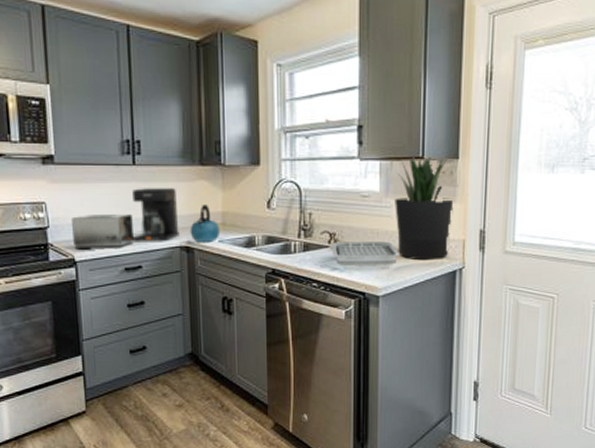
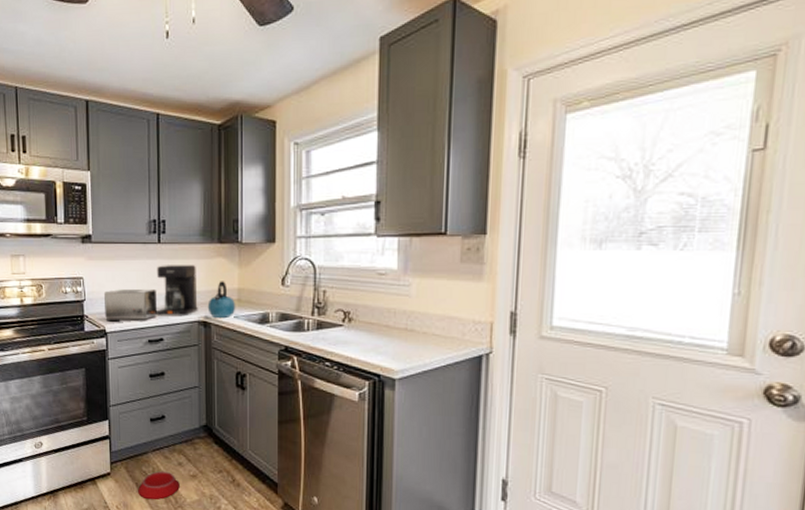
pet bowl: none [118,403,165,435] -> present [138,471,180,500]
dish rack: present [332,241,399,269] -> none [346,320,418,351]
planter: present [395,157,454,261] -> none [414,233,480,344]

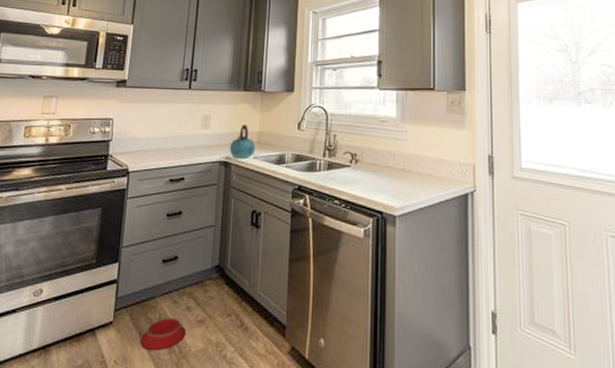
toaster: present [104,288,157,322] -> none [129,130,182,162]
coffee maker: present [155,265,198,317] -> none [179,109,222,157]

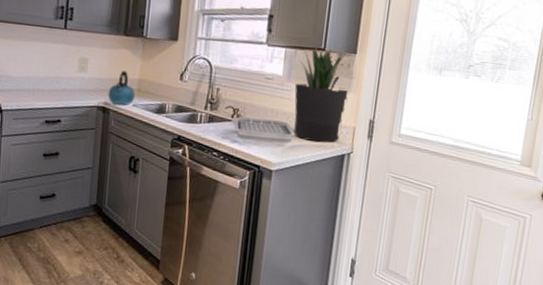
pet bowl: present [140,317,186,351] -> none [21,247,64,275]
dish rack: none [353,162,415,190] -> present [234,117,295,147]
planter: none [410,88,463,183] -> present [293,48,349,143]

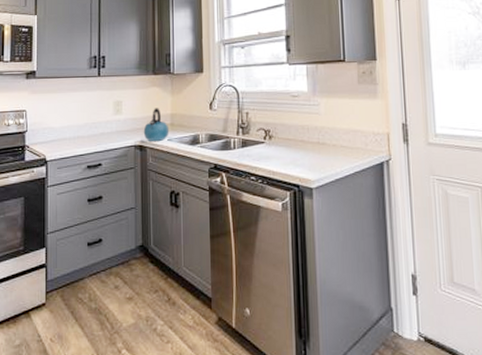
dish rack: present [234,117,295,147] -> none [267,136,329,163]
planter: present [293,48,349,143] -> none [322,60,376,154]

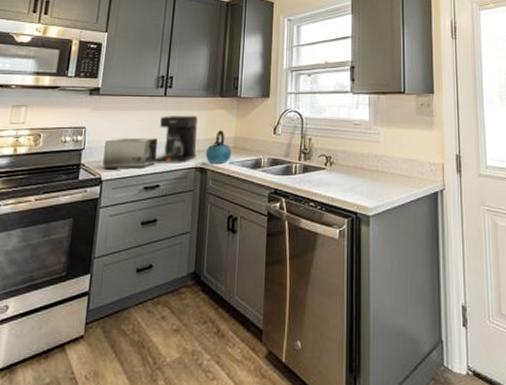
toaster: none [46,117,96,150] -> present [103,137,158,170]
coffee maker: none [94,95,134,143] -> present [154,116,198,163]

